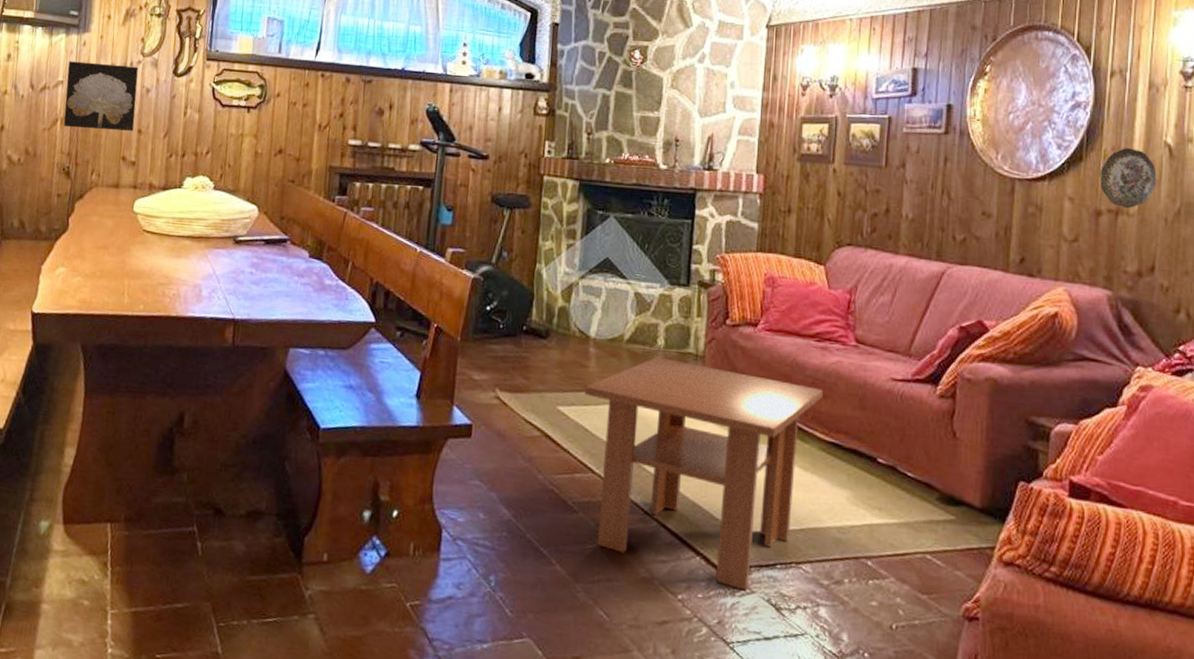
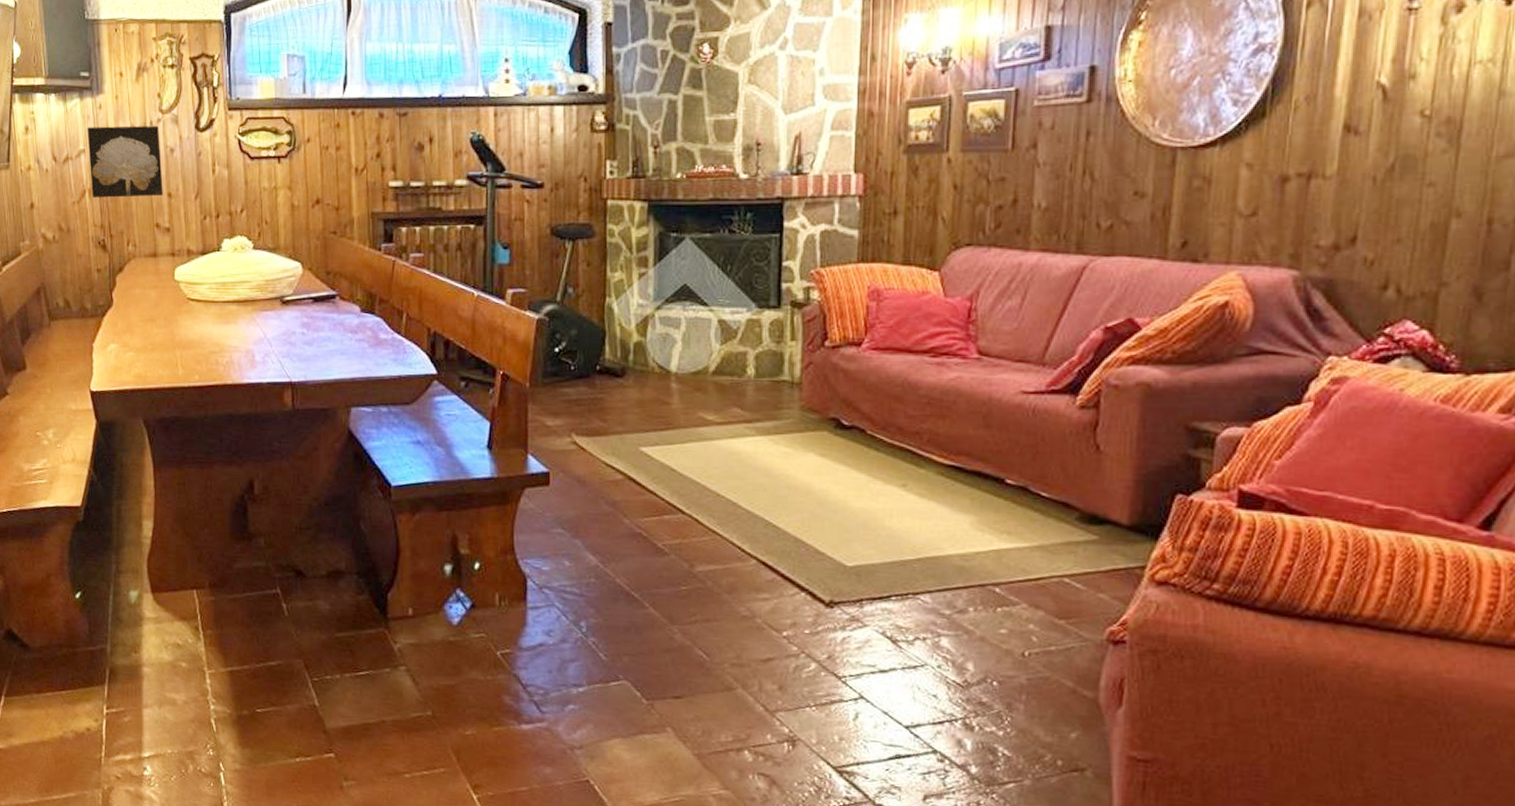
coffee table: present [584,356,824,591] -> none [669,387,941,625]
decorative plate: present [1100,148,1157,209] -> none [1288,95,1364,170]

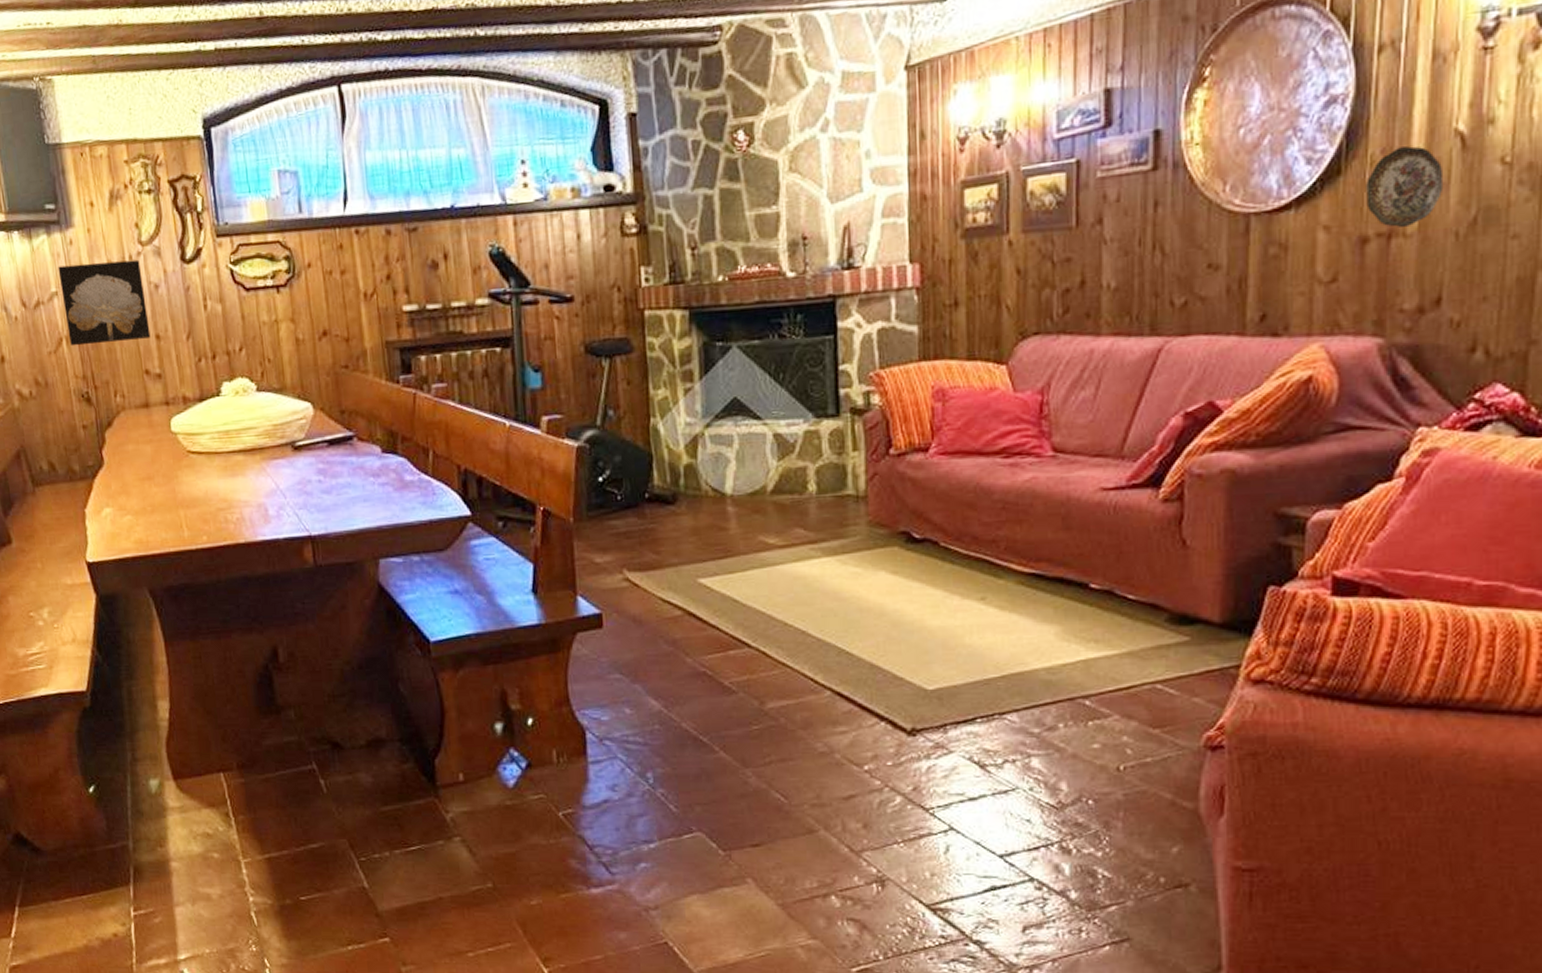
decorative plate: none [1288,95,1364,170] -> present [1366,146,1444,228]

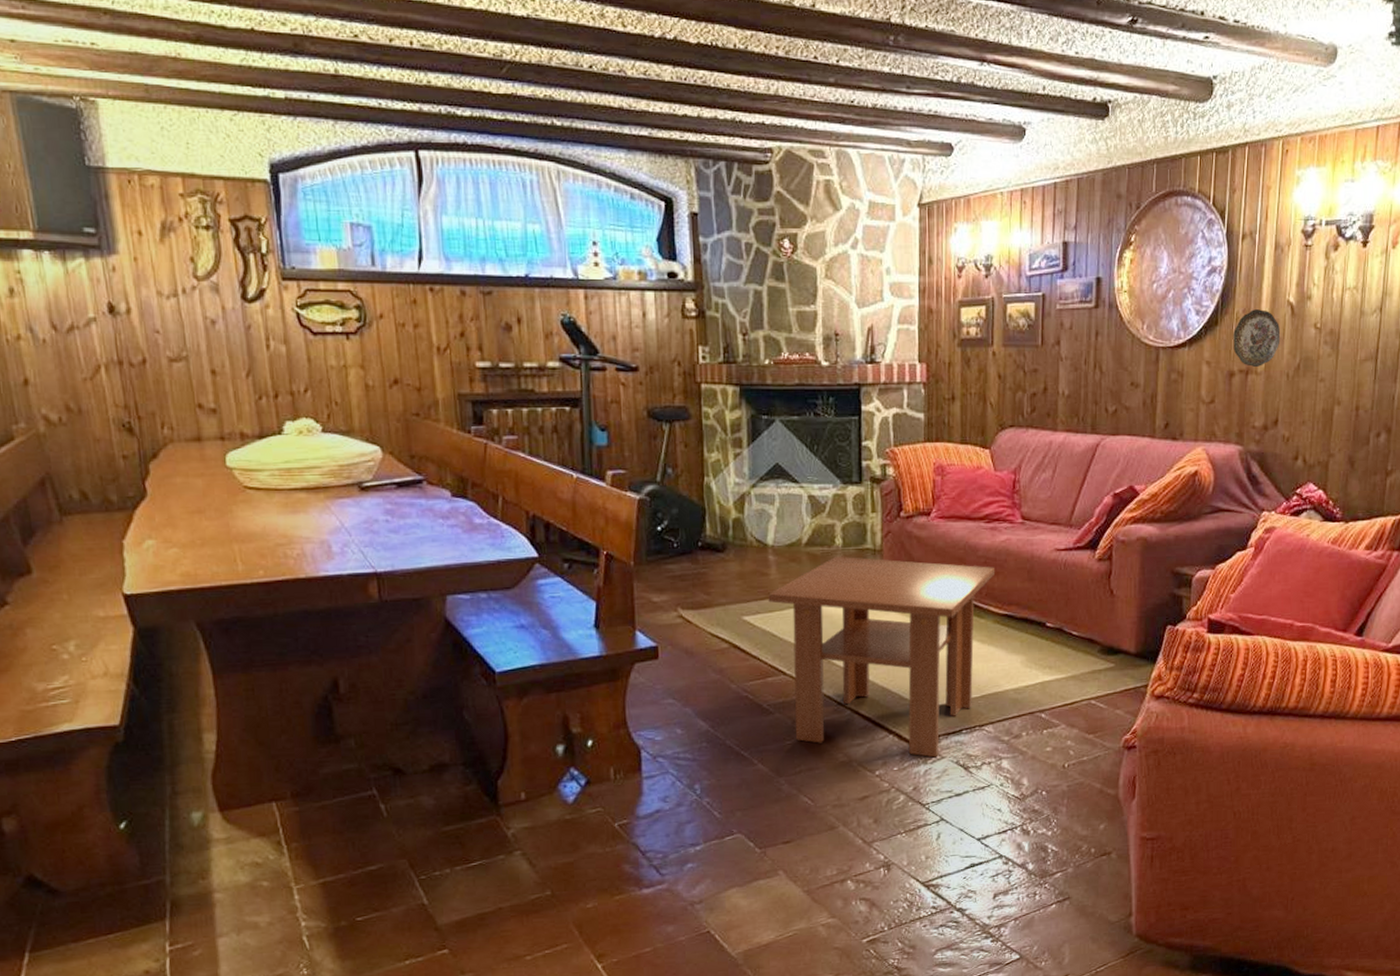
wall art: present [58,259,151,346] -> none [97,292,205,375]
coffee table: none [727,505,1018,752] -> present [768,556,996,758]

